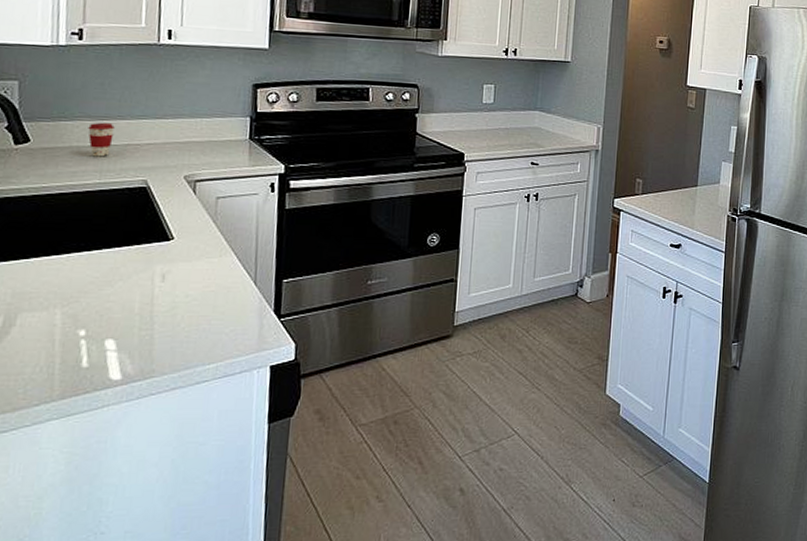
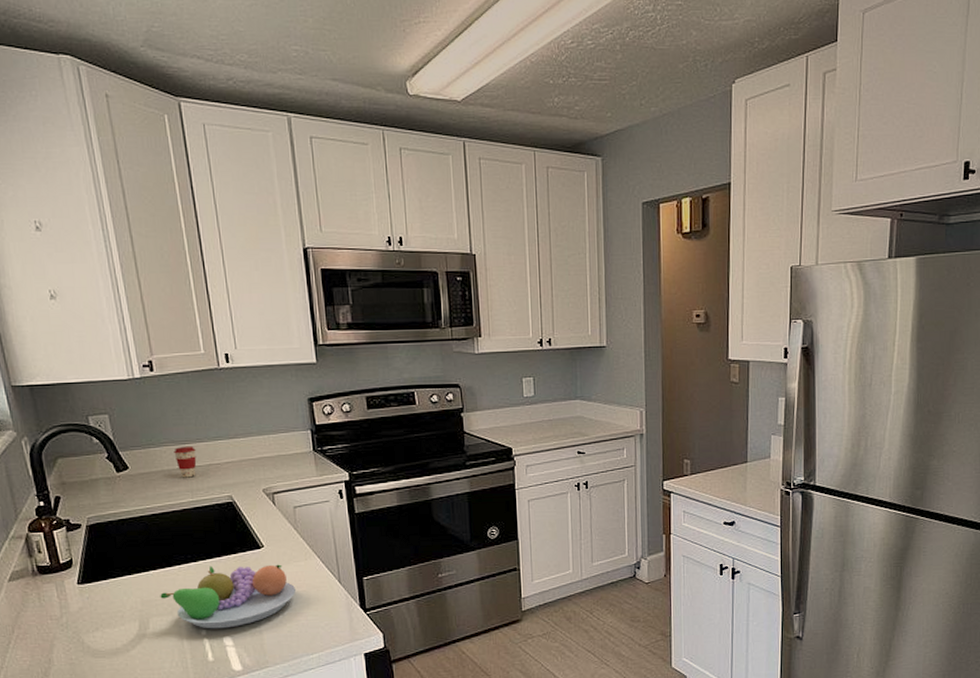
fruit bowl: none [37,256,204,330] -> present [160,564,297,629]

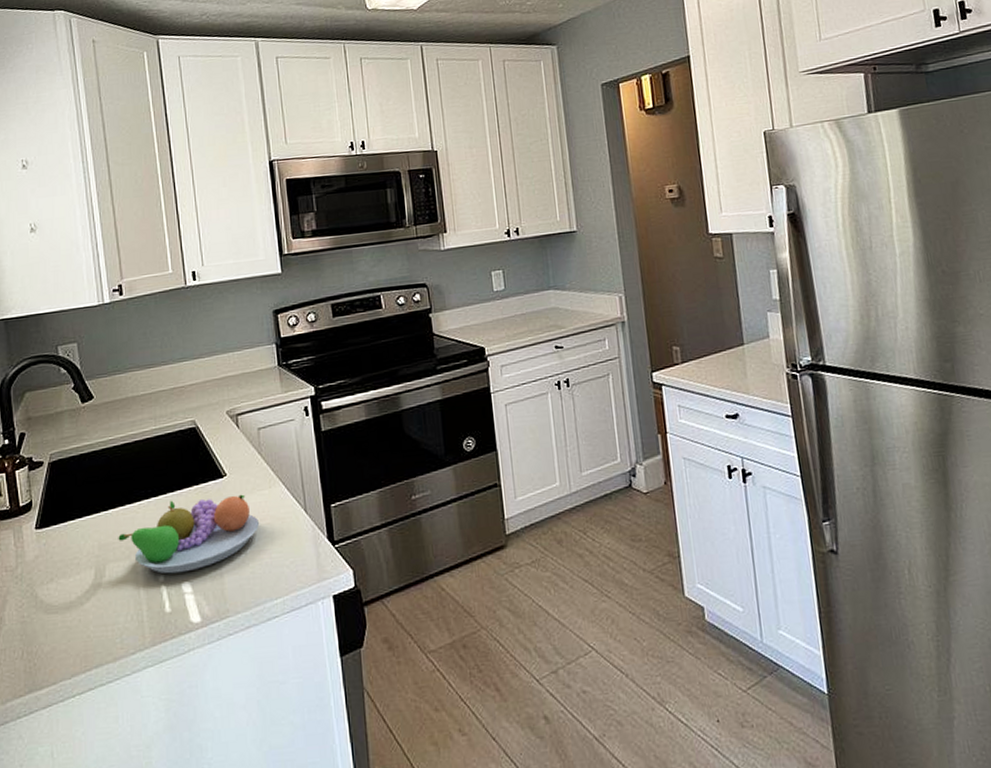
coffee cup: present [174,446,197,478] -> none [139,369,161,405]

